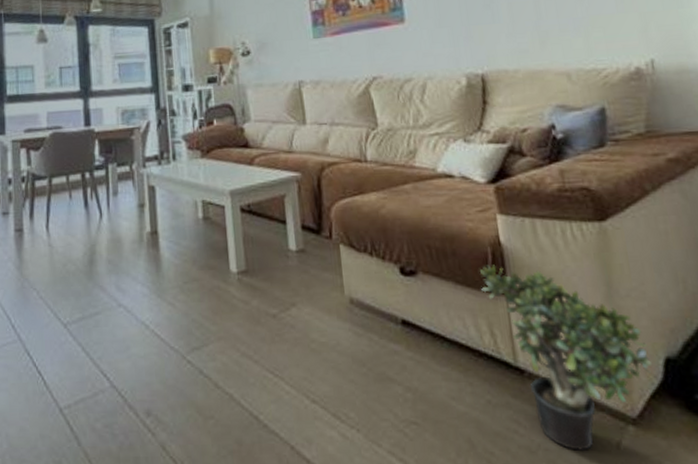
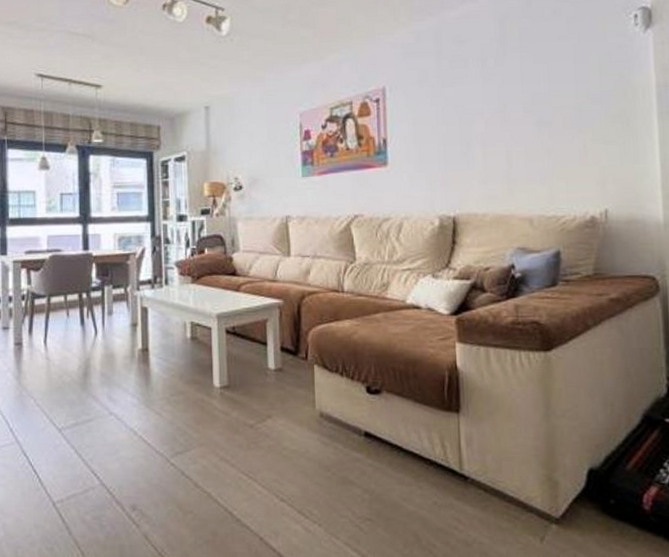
potted plant: present [479,264,653,451] -> none [436,386,578,544]

